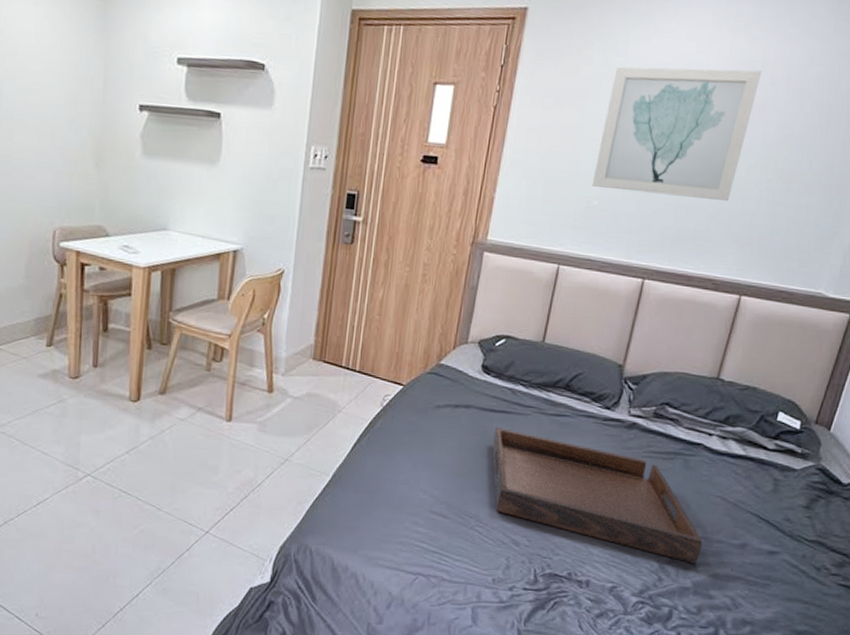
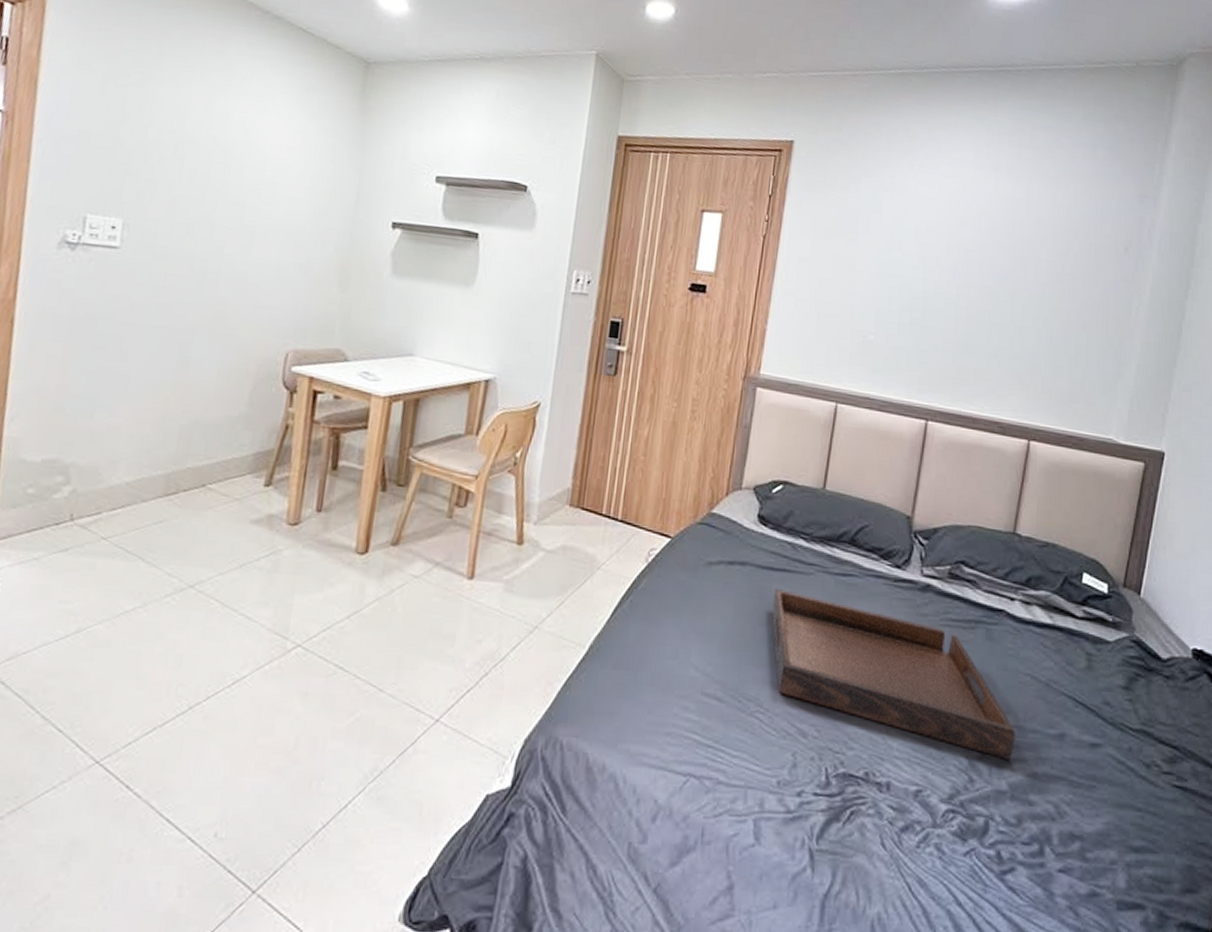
wall art: present [591,66,762,202] -> none [866,201,1027,340]

